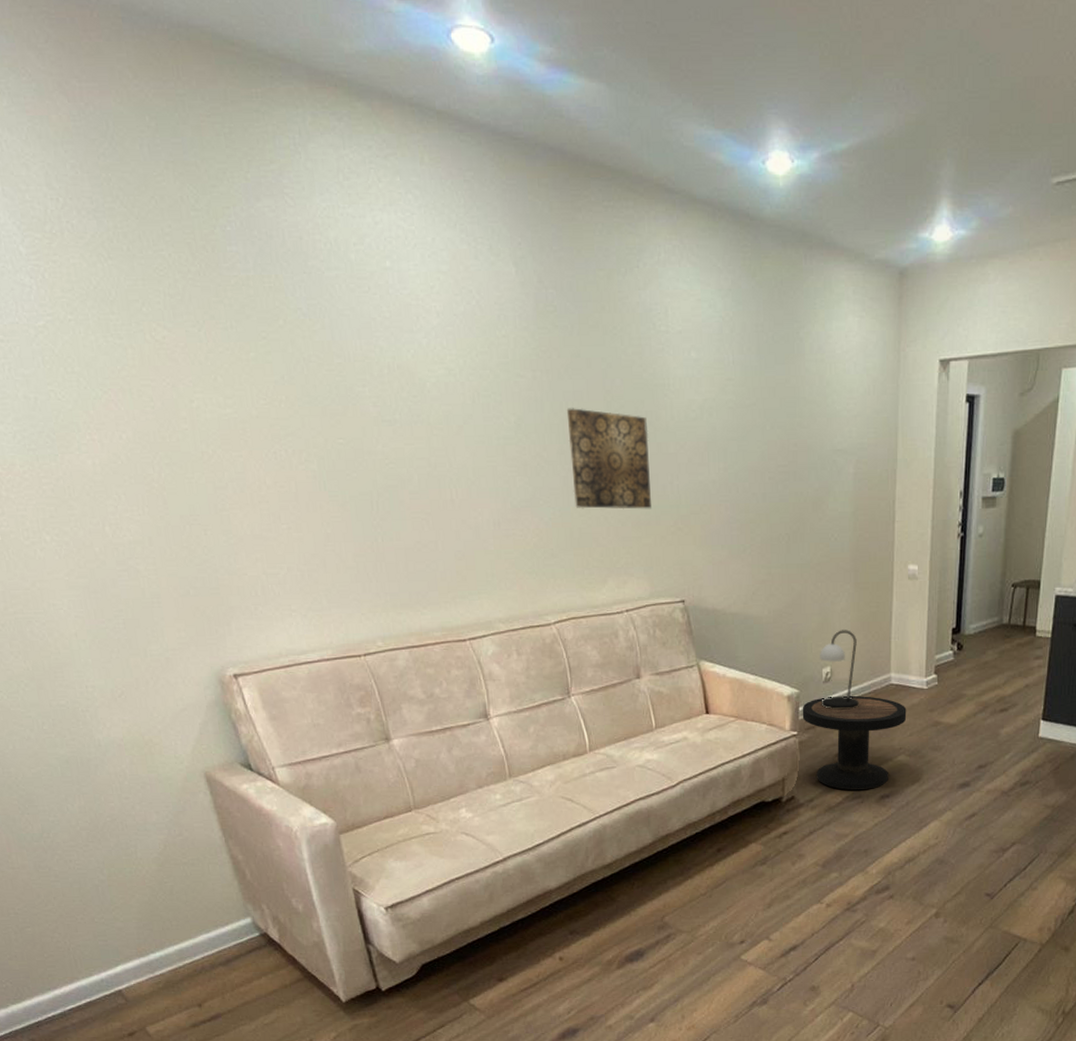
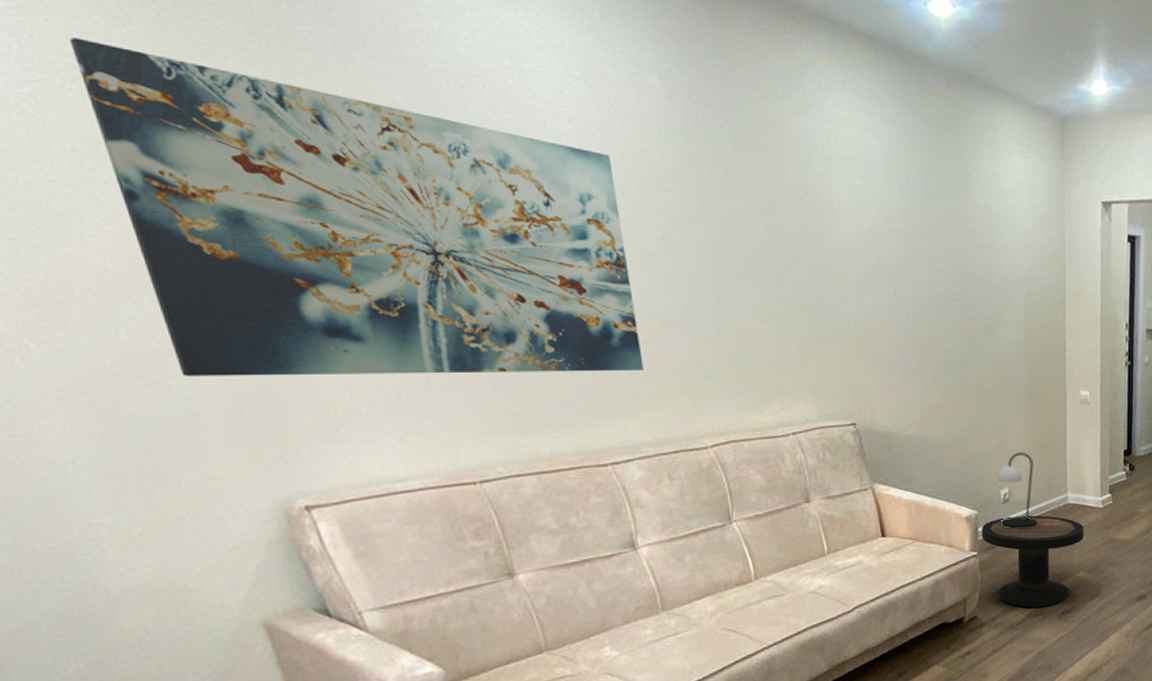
wall art: none [69,275,498,562] -> present [68,37,644,376]
wall art: present [566,408,651,510] -> none [721,226,818,331]

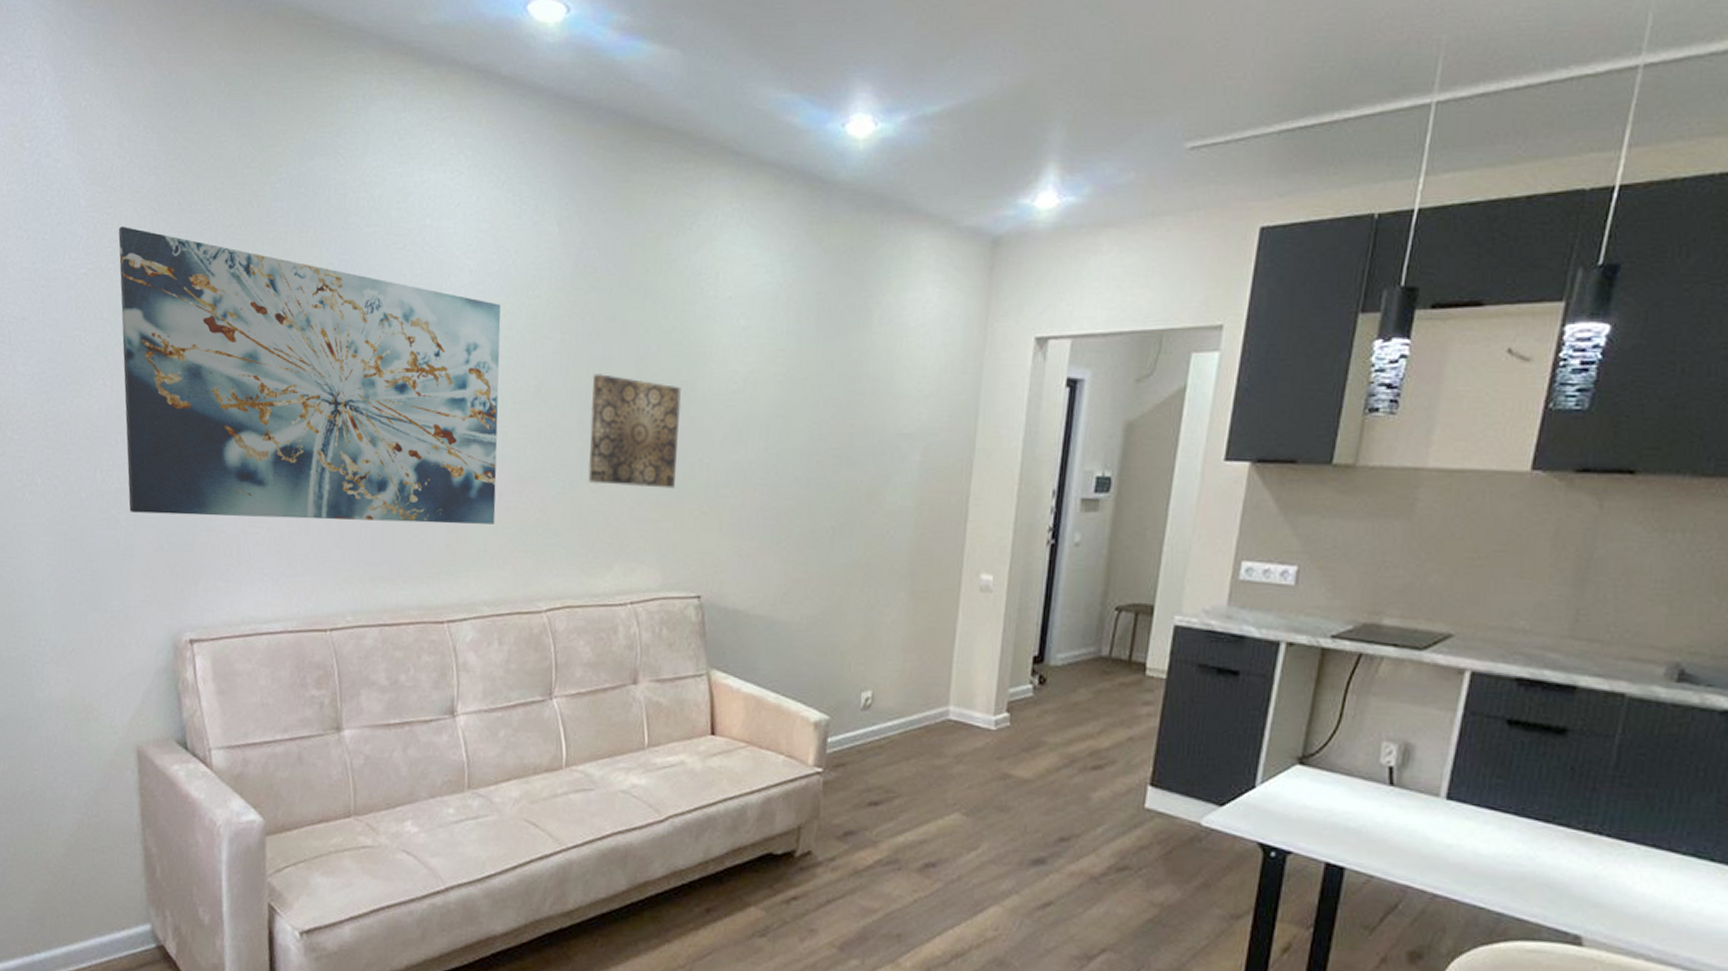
wall art: none [721,226,818,331] -> present [588,374,681,489]
side table: present [981,515,1084,607] -> none [830,728,967,853]
table lamp: present [997,452,1038,530] -> none [856,646,908,747]

